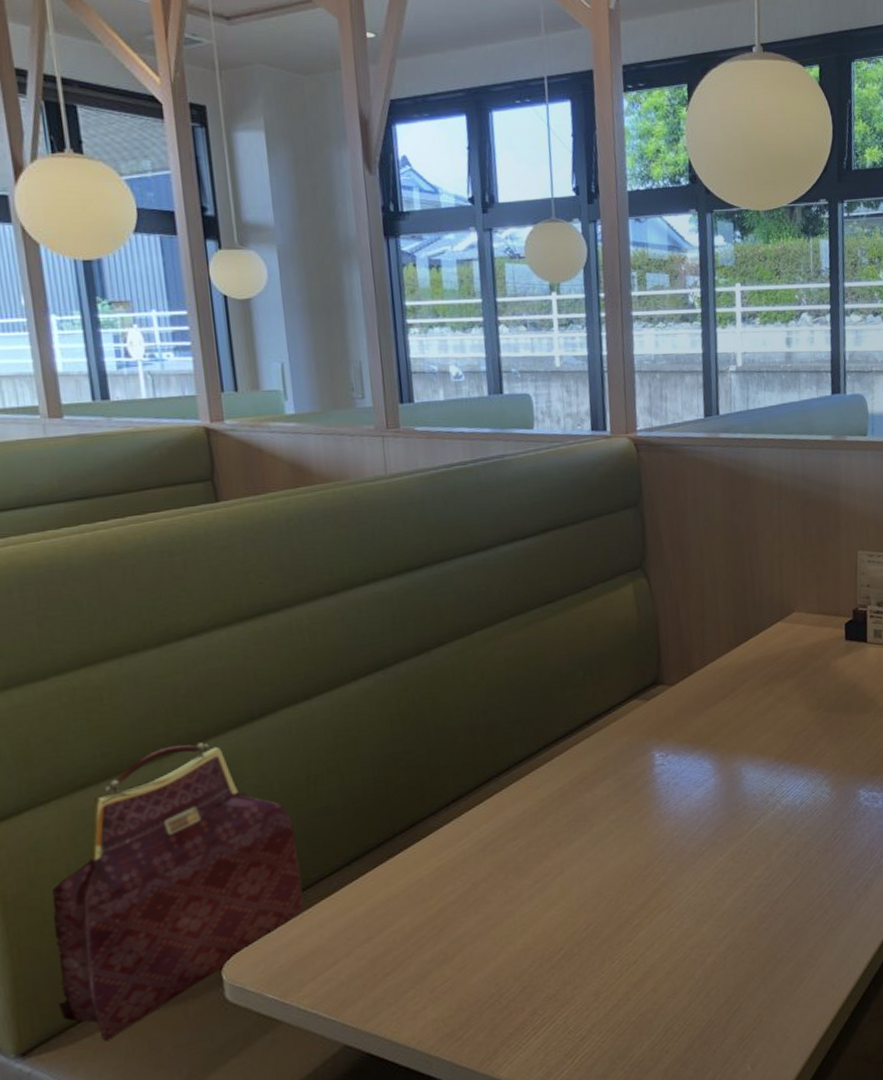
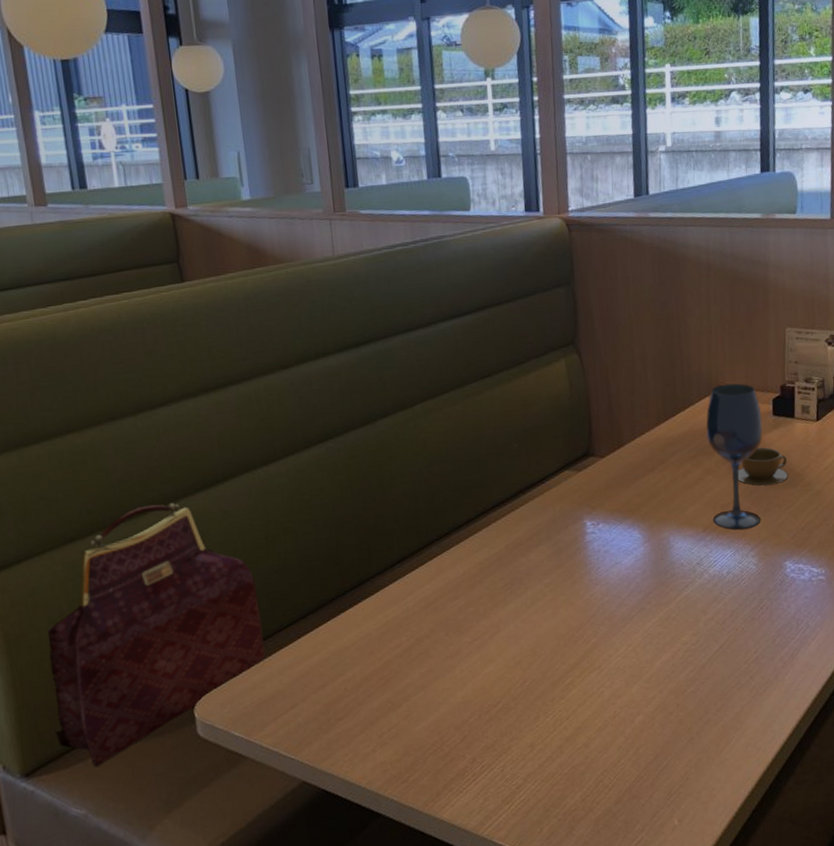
wineglass: none [778,607,836,759] -> present [706,383,763,531]
teacup: none [810,672,861,712] -> present [737,447,789,486]

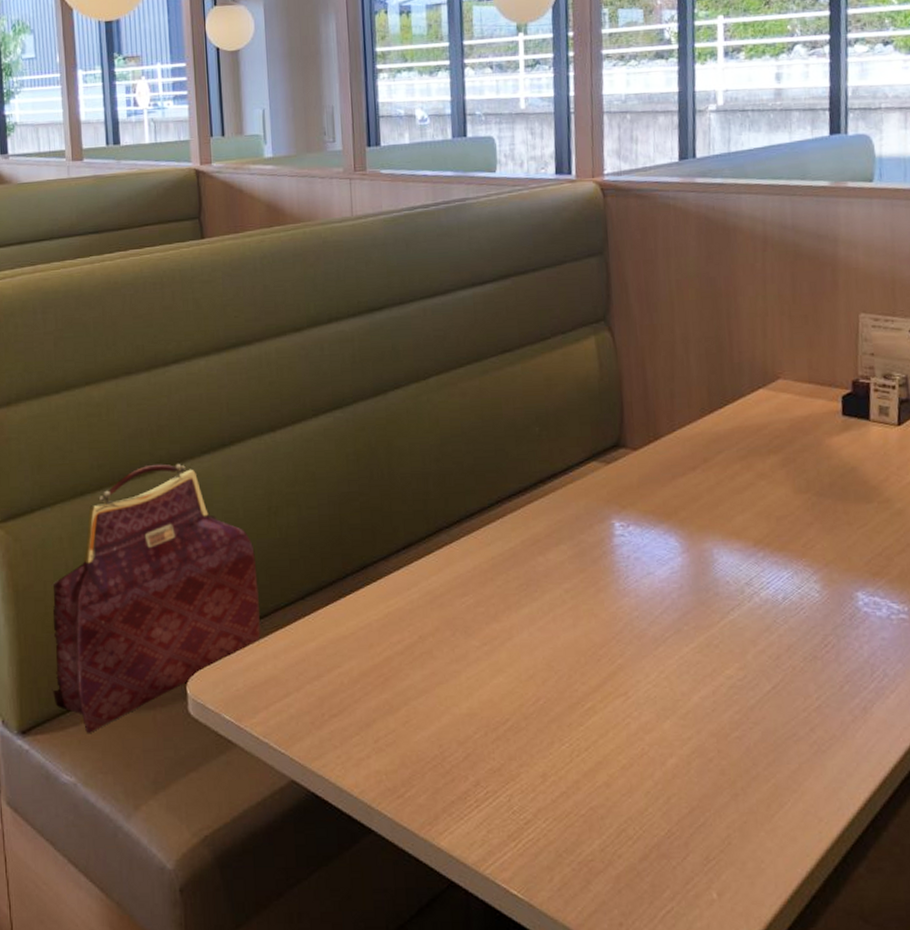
wineglass: present [706,383,763,531] -> none [759,374,830,549]
teacup: present [737,447,789,486] -> none [797,451,862,498]

